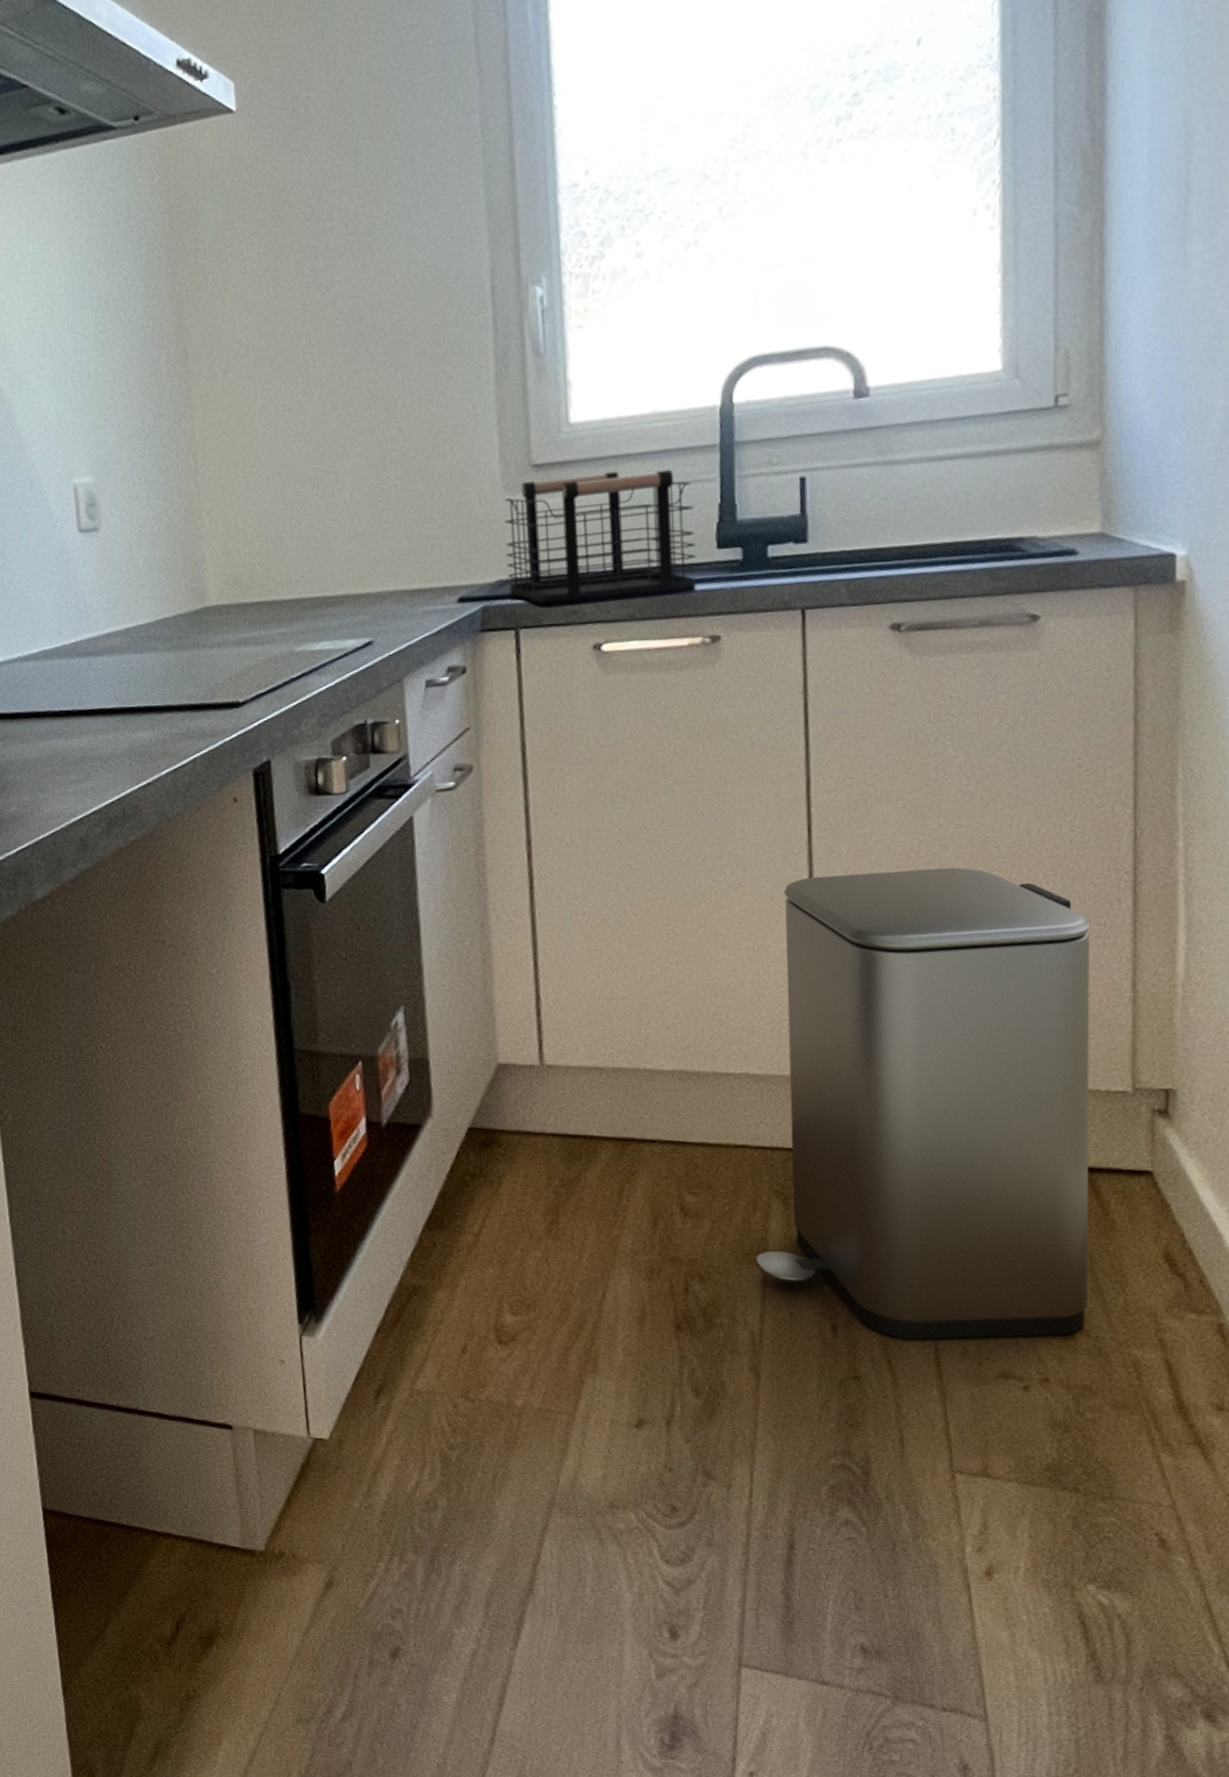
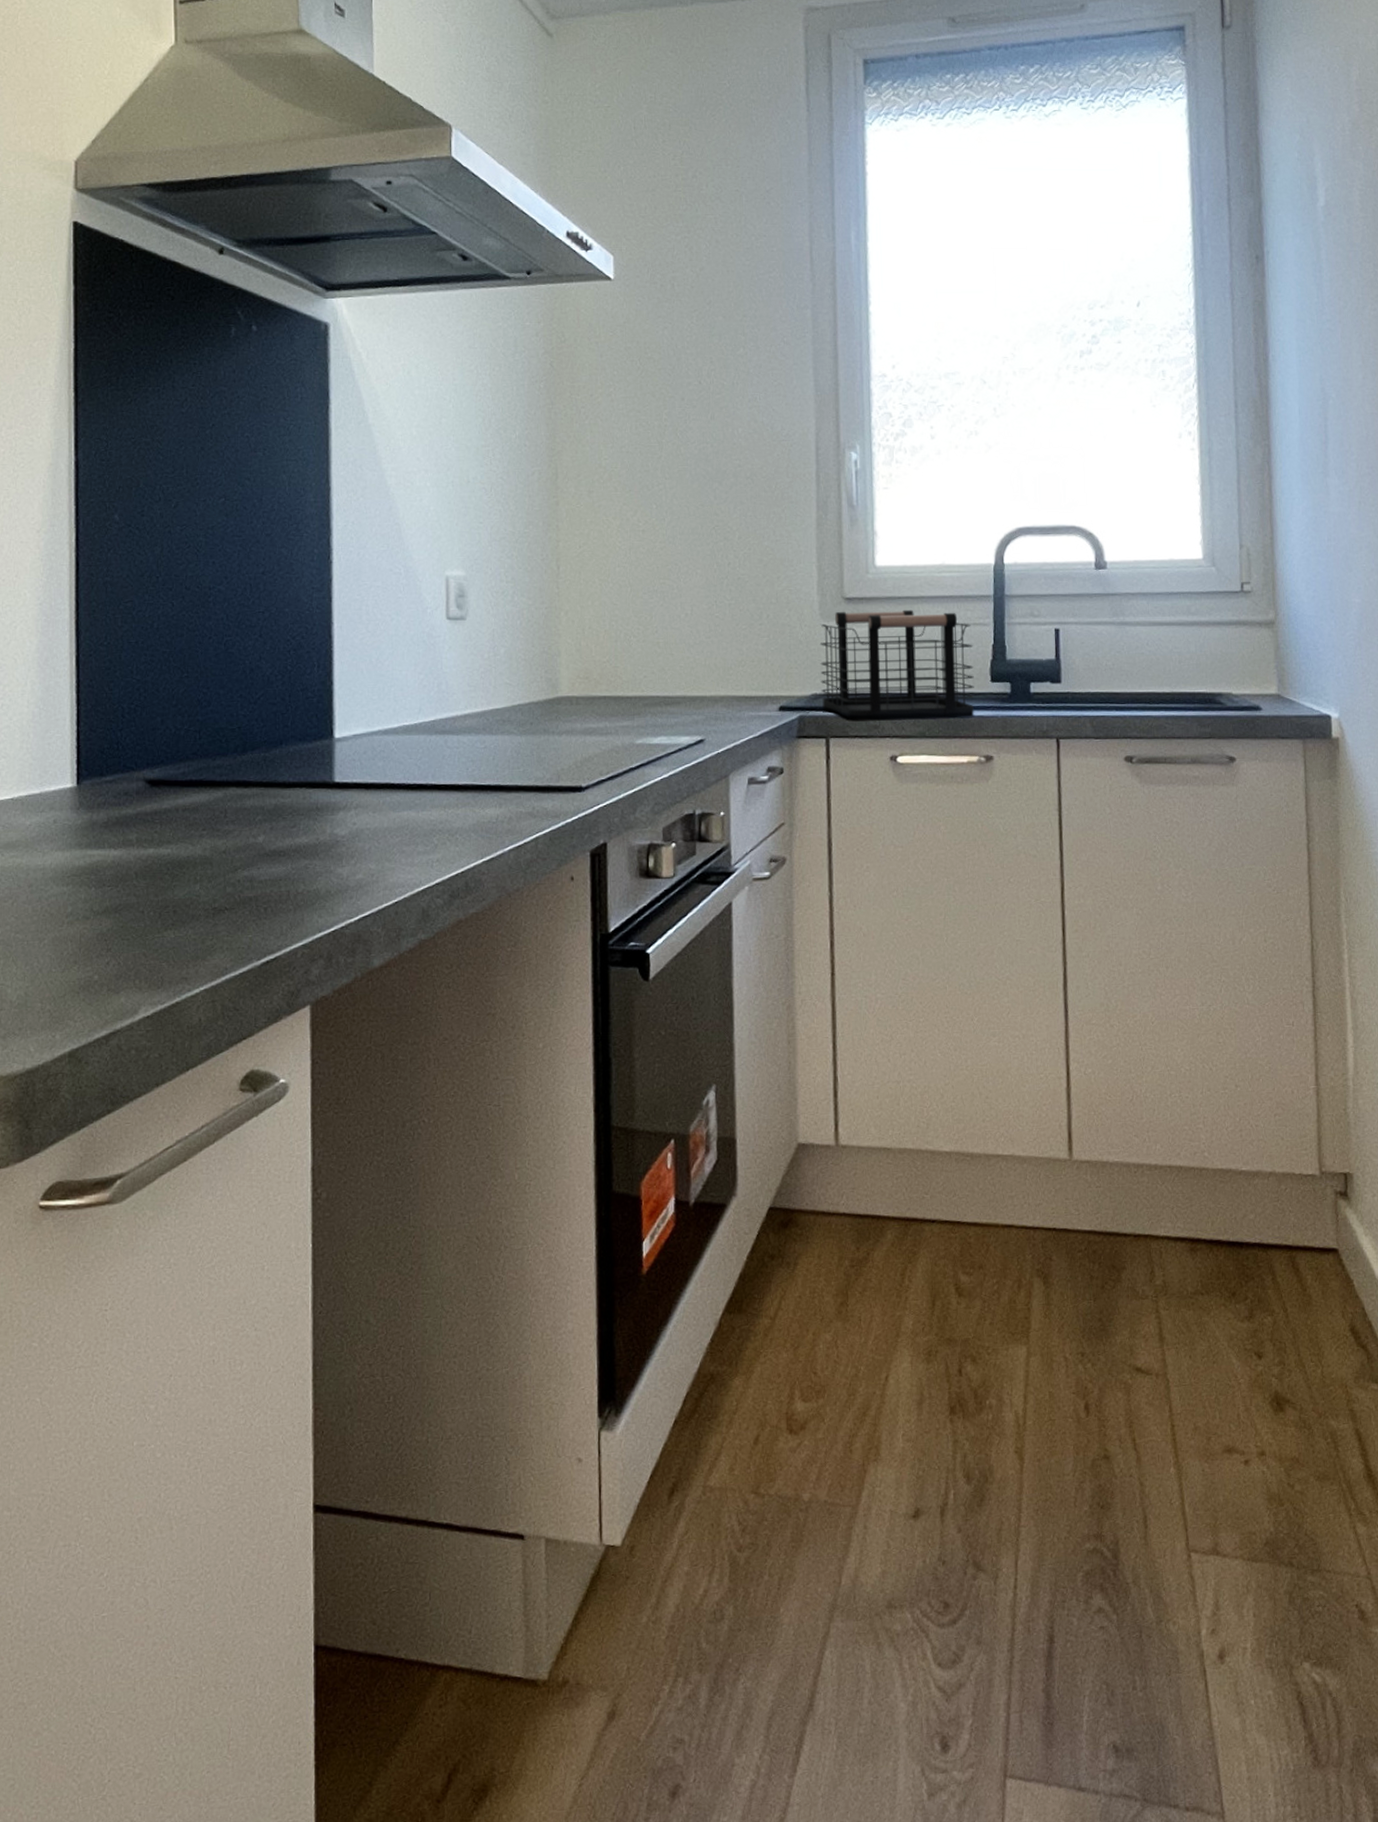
pedal bin: present [755,867,1090,1340] -> none [1020,969,1293,1417]

